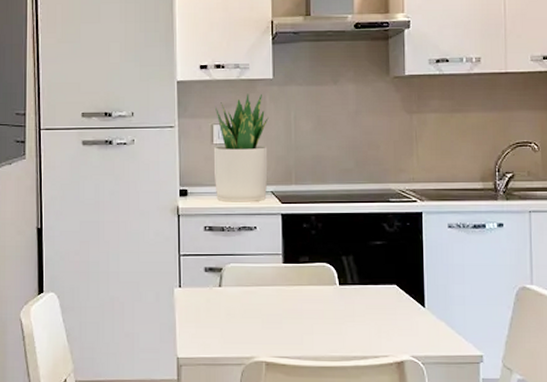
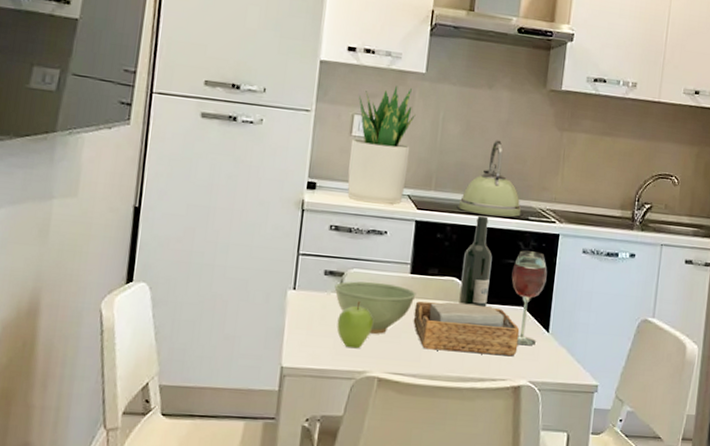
bowl: none [215,274,291,321] -> present [334,281,416,334]
fruit: none [222,293,255,337] -> present [336,301,374,349]
napkin holder: none [291,286,396,333] -> present [413,301,520,357]
kettle: none [319,130,382,203] -> present [458,140,522,218]
wine bottle: none [332,203,360,289] -> present [459,215,493,308]
wineglass: none [380,231,416,322] -> present [511,250,548,346]

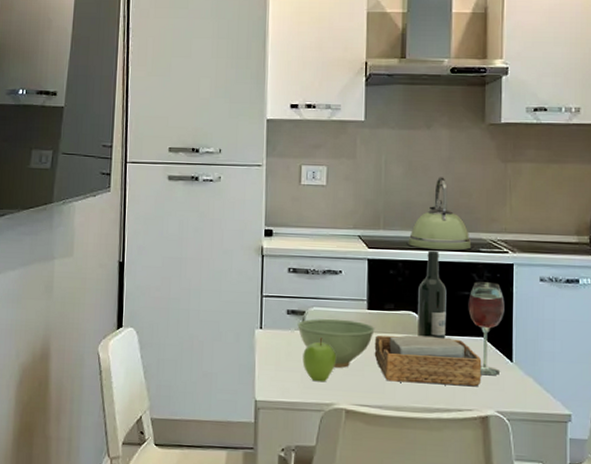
planter: present [347,85,416,205] -> none [300,135,359,246]

